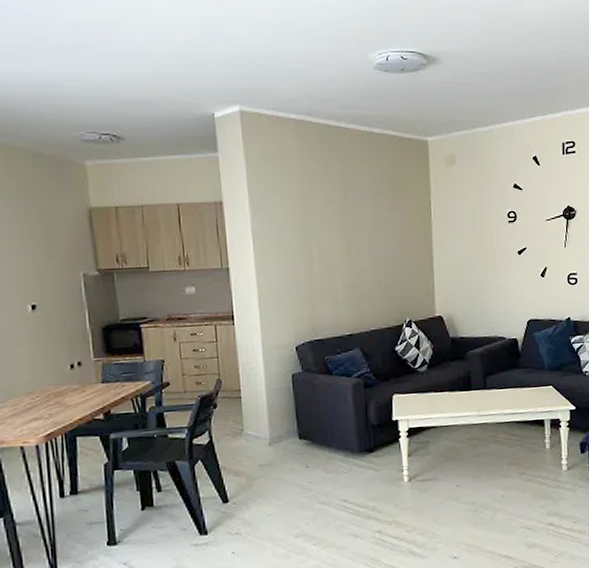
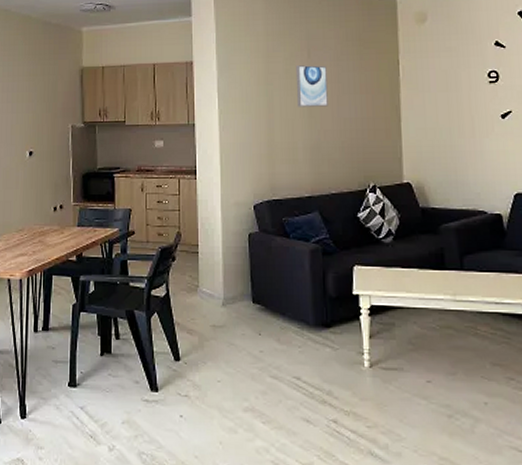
wall art: none [332,205,366,248] -> present [295,65,328,107]

